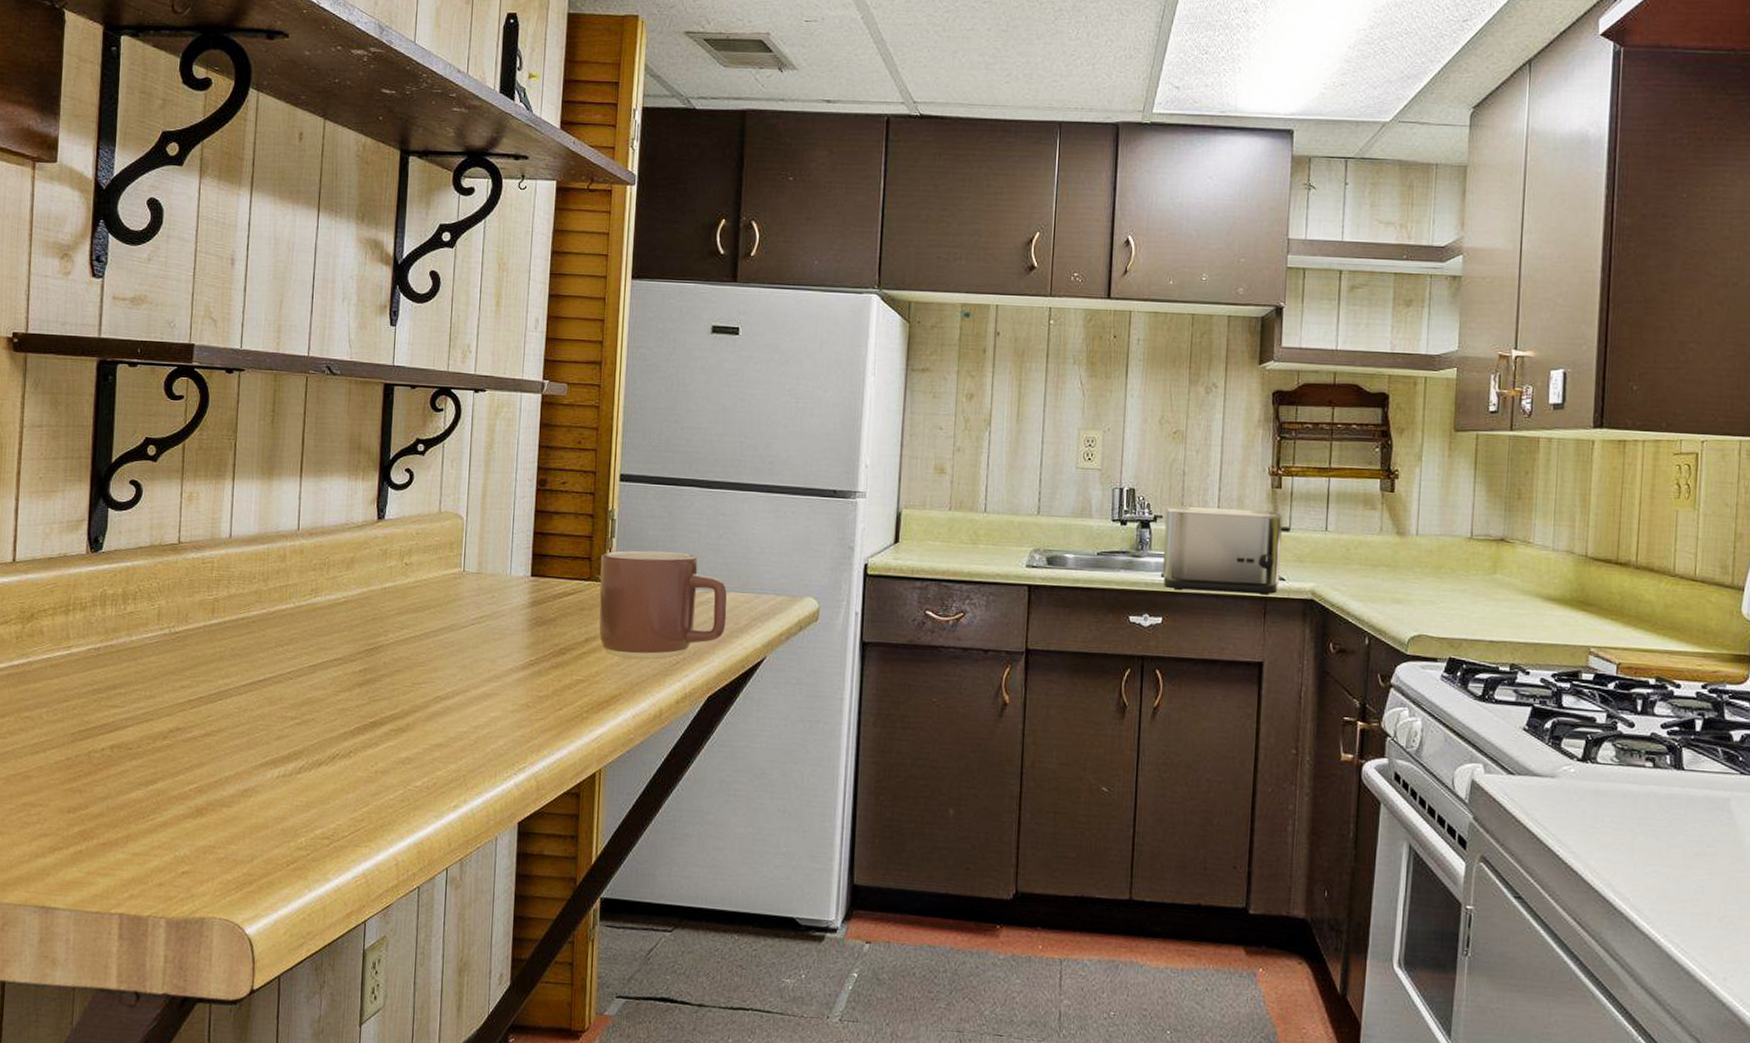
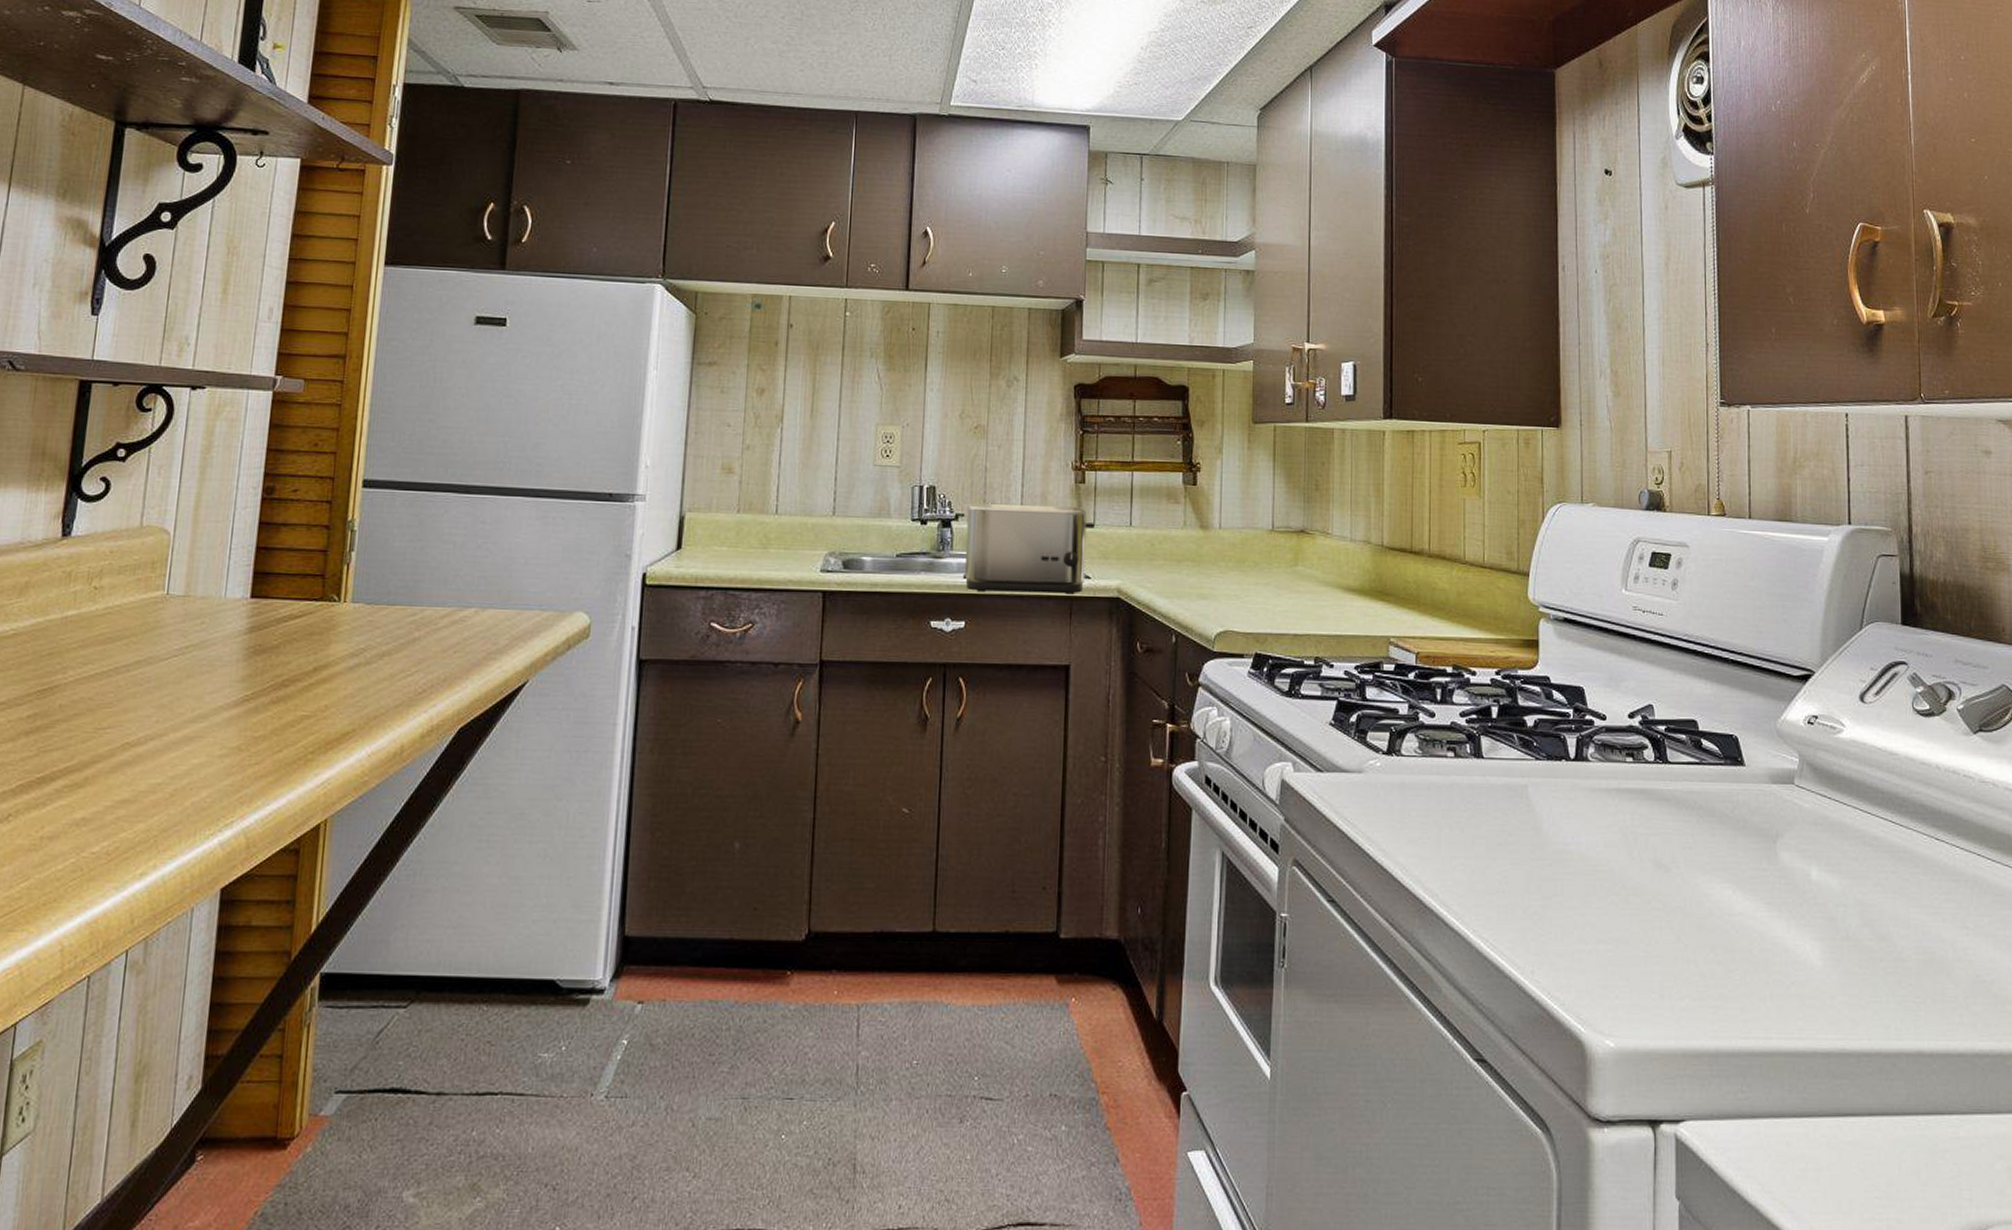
mug: present [599,550,727,660] -> none [330,565,485,689]

